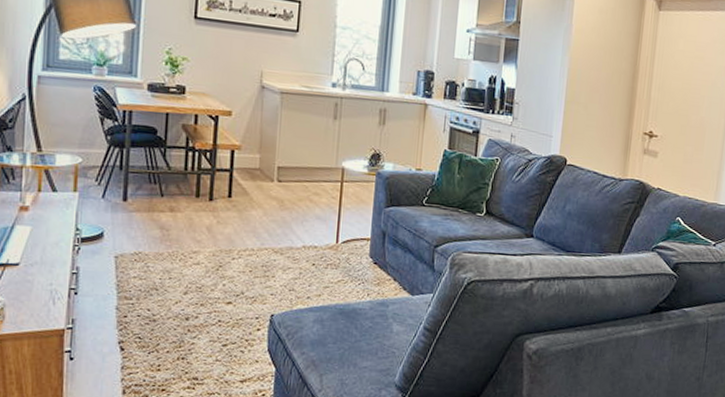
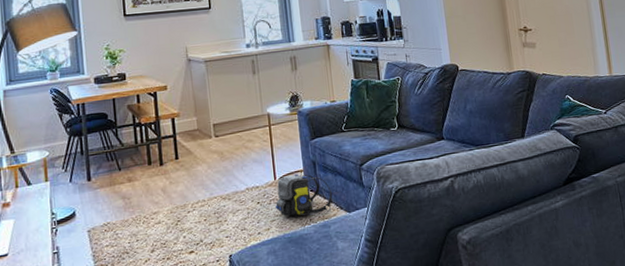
shoulder bag: none [332,241,397,290] -> present [275,174,332,216]

